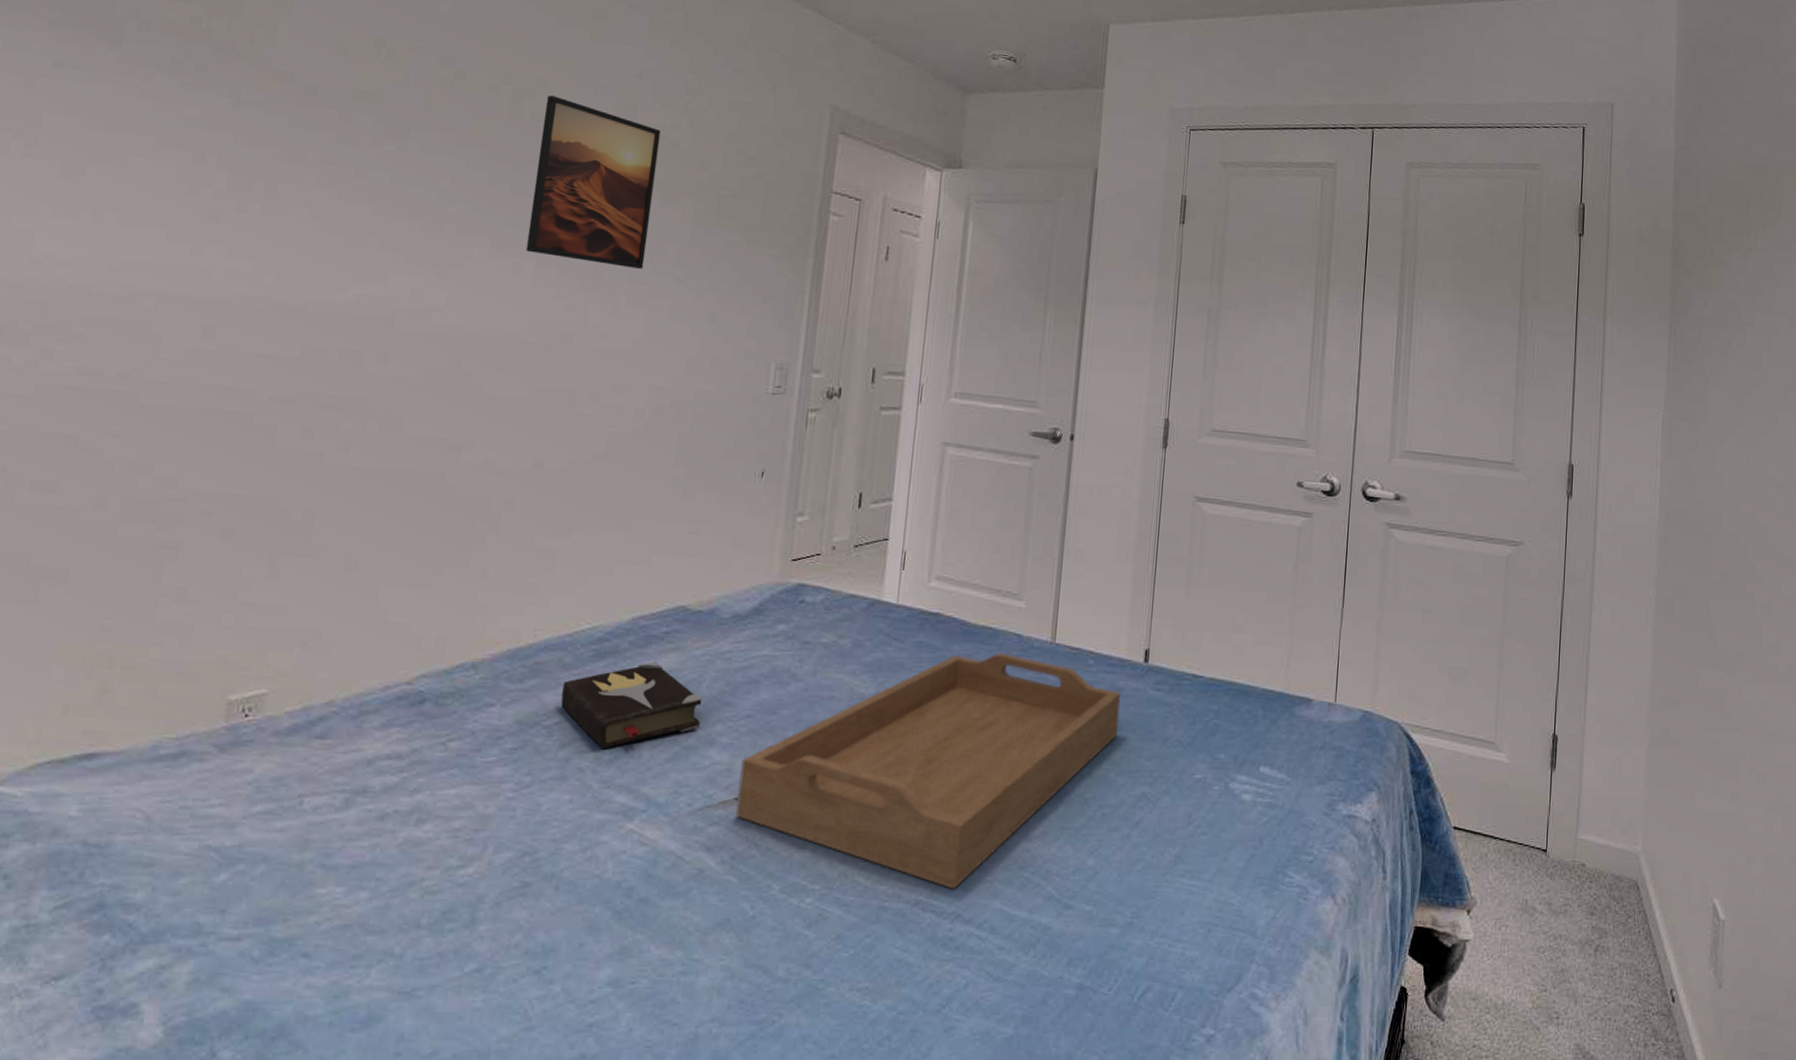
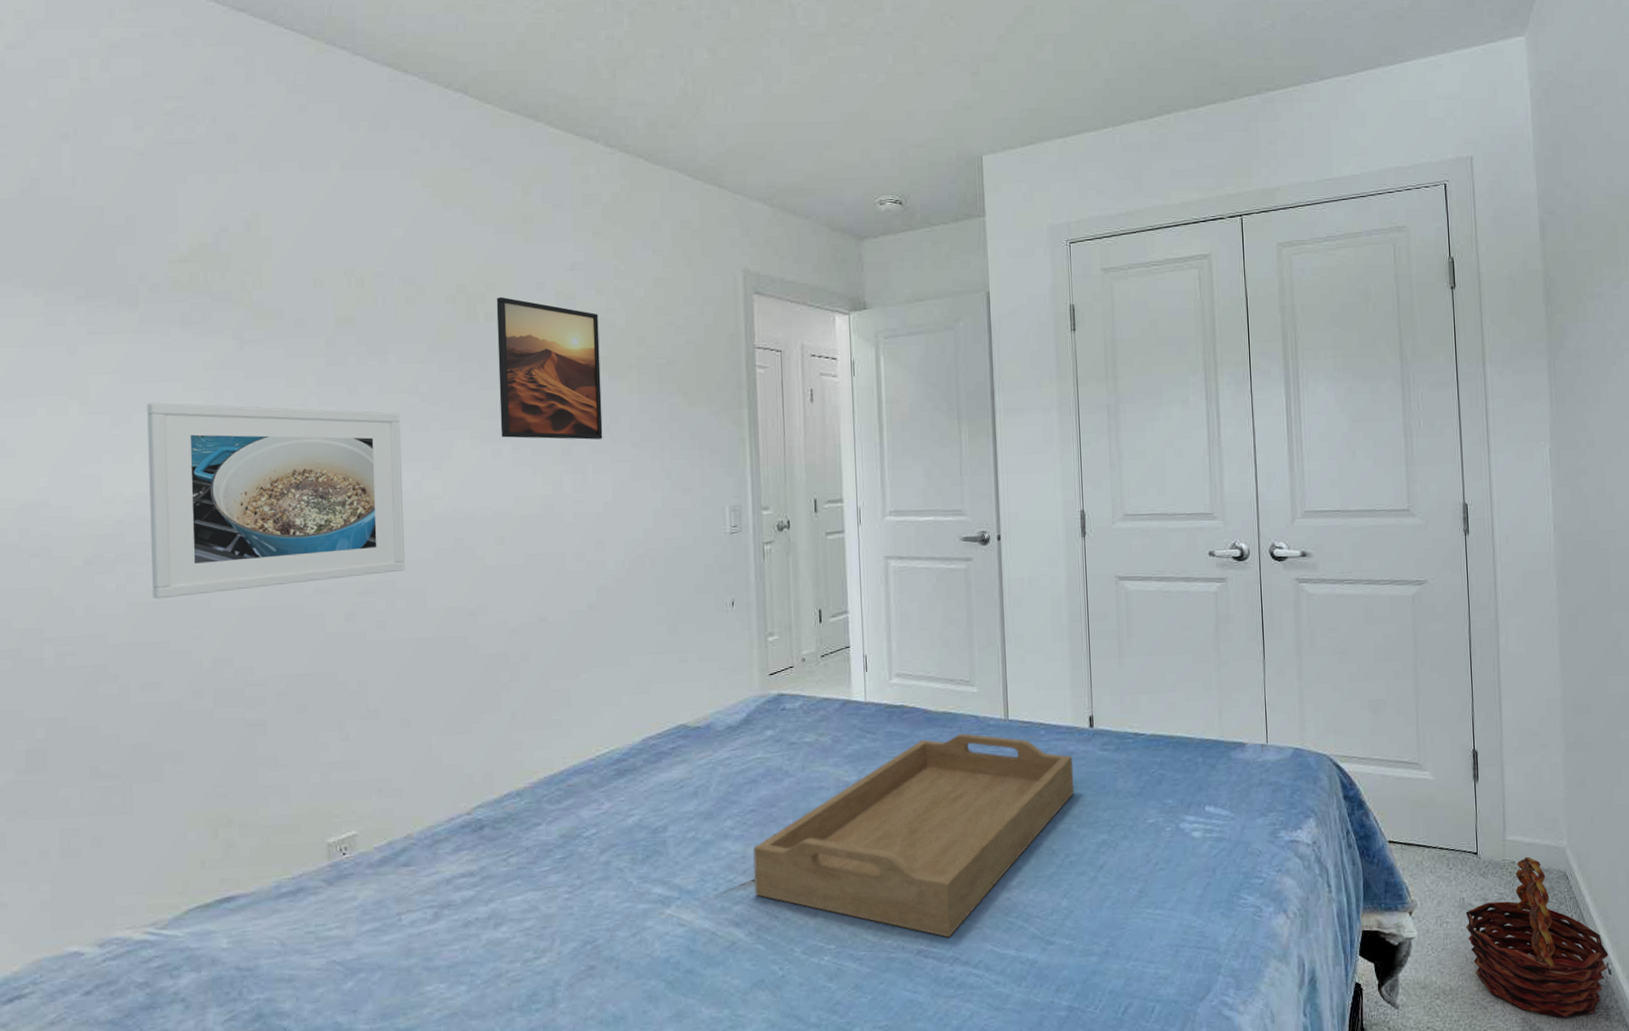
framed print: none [69,154,412,389] -> present [147,402,405,599]
hardback book: present [561,661,702,750] -> none [594,773,713,851]
basket: none [1525,860,1674,1048] -> present [1465,857,1609,1018]

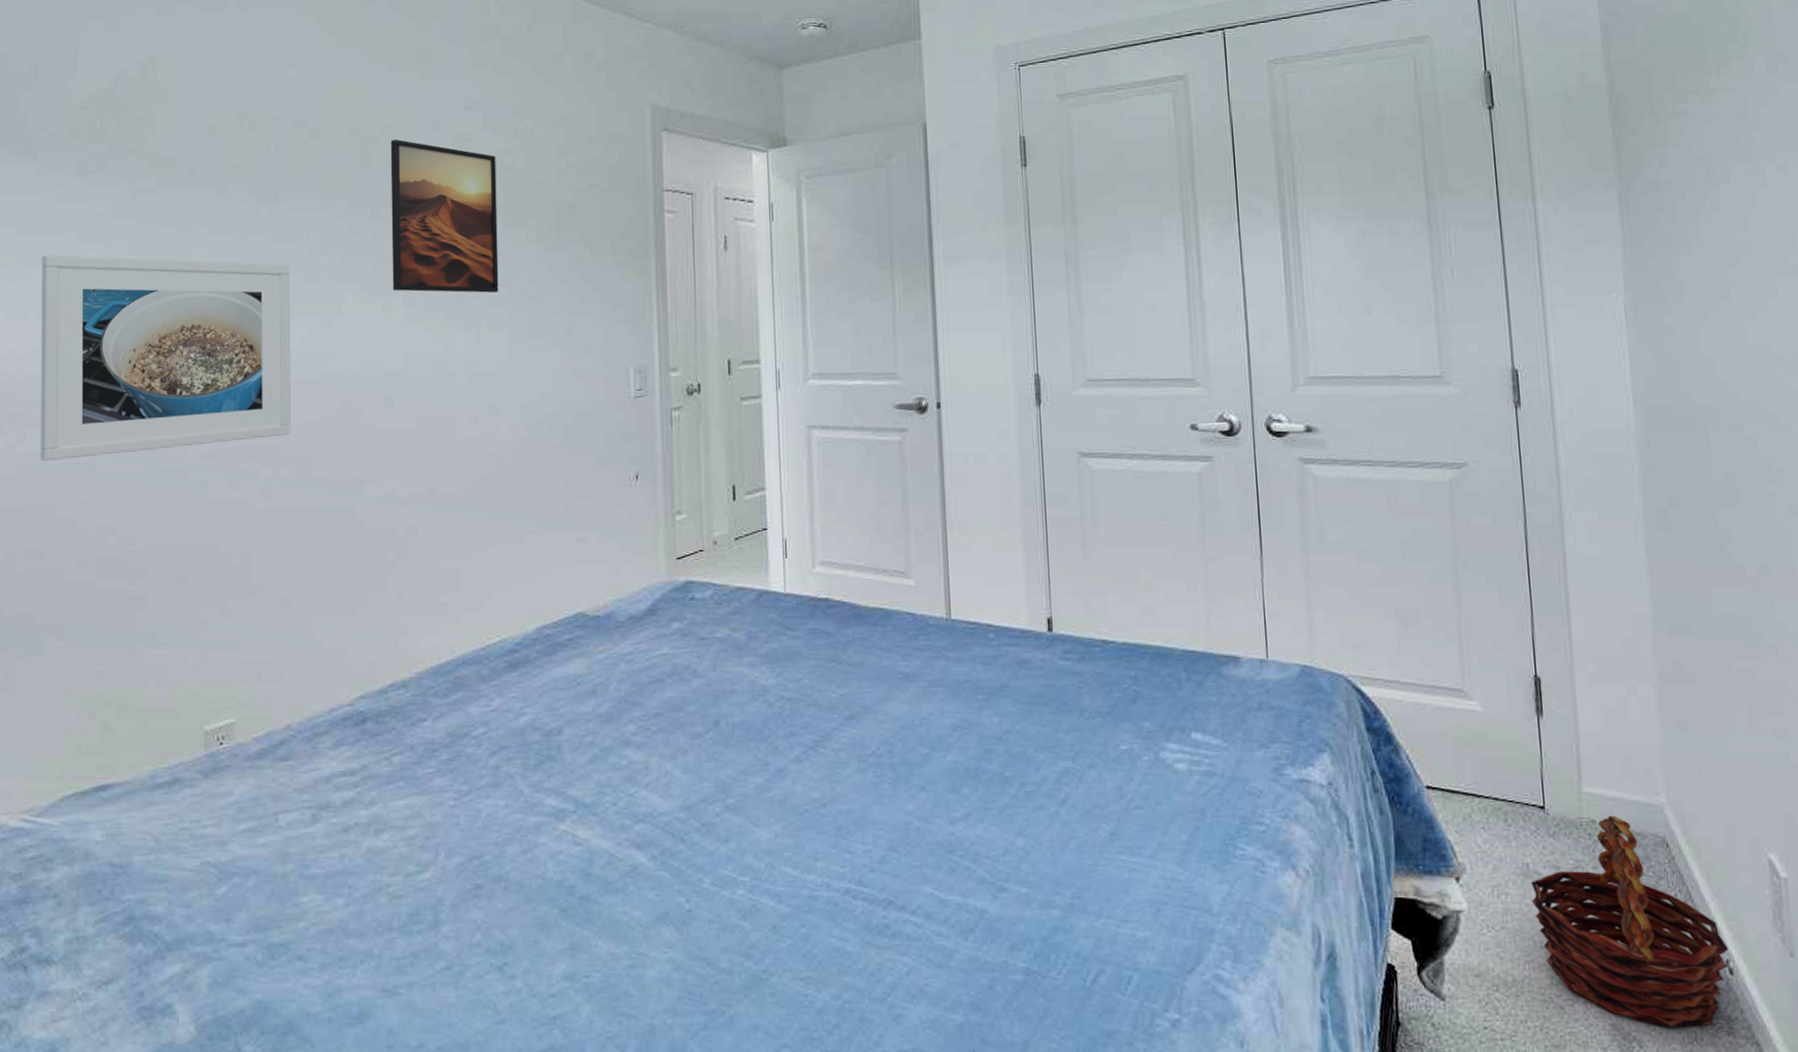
serving tray: present [753,733,1074,938] -> none [657,634,1030,876]

